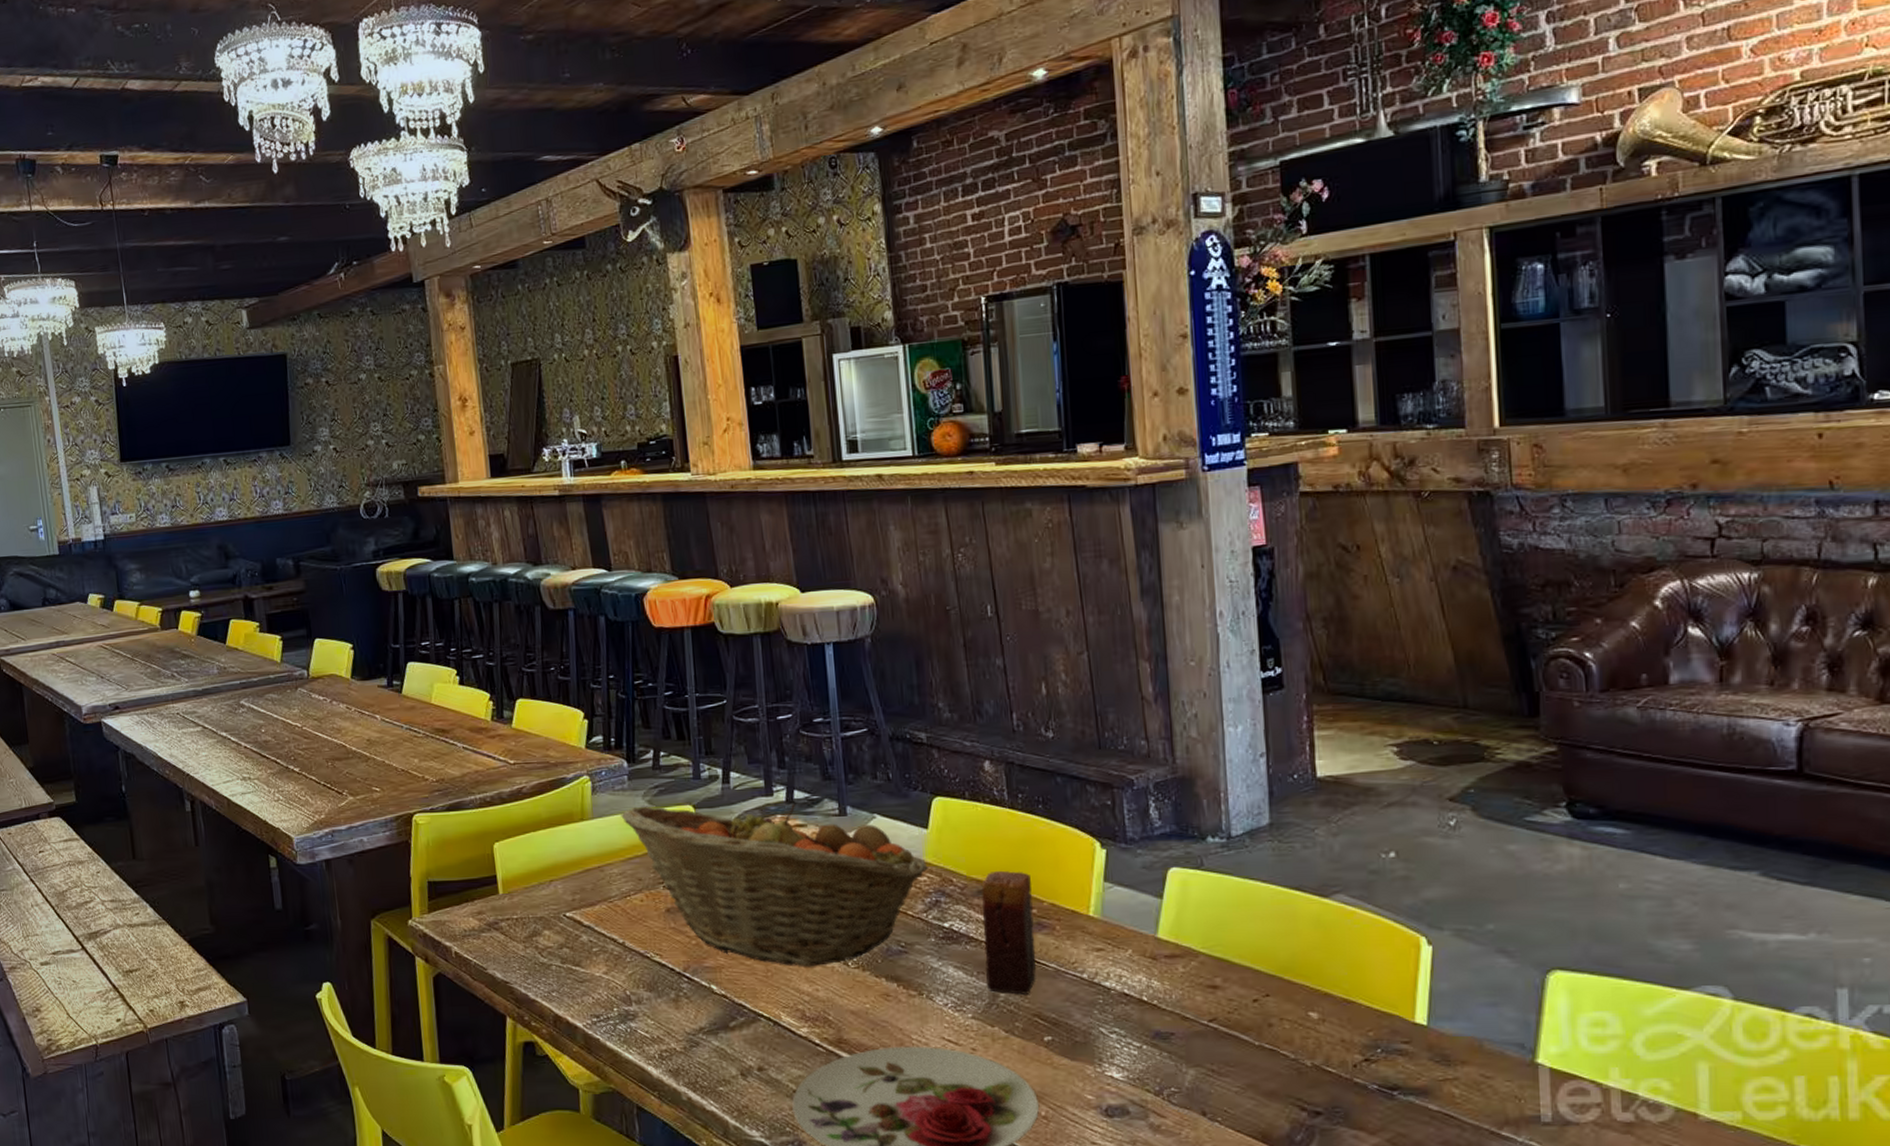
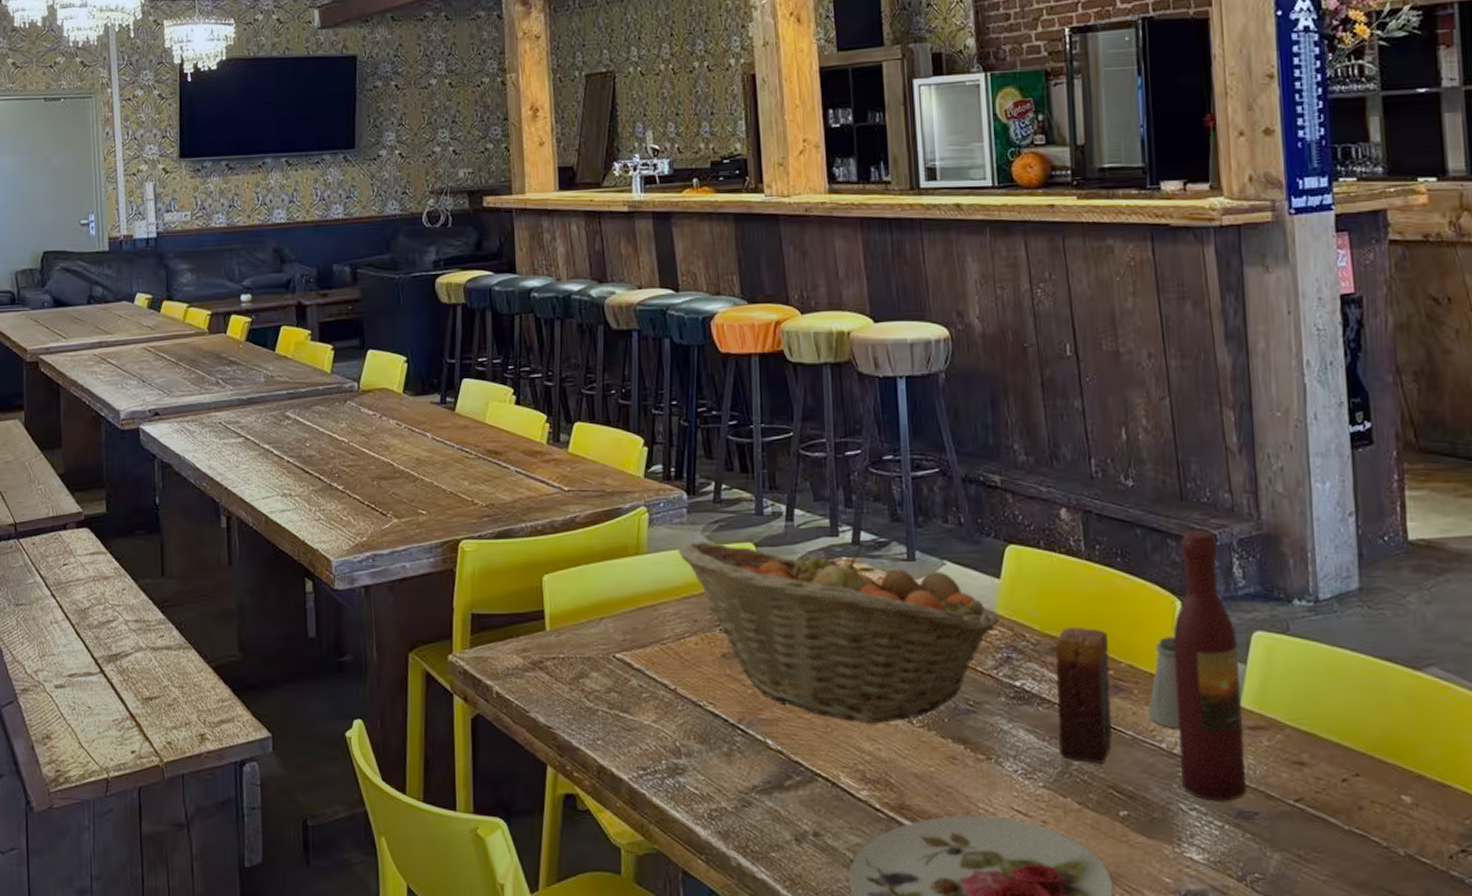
saltshaker: none [1071,875,1101,960] -> present [1149,635,1181,729]
wine bottle: none [1092,775,1164,1024] -> present [1172,529,1247,801]

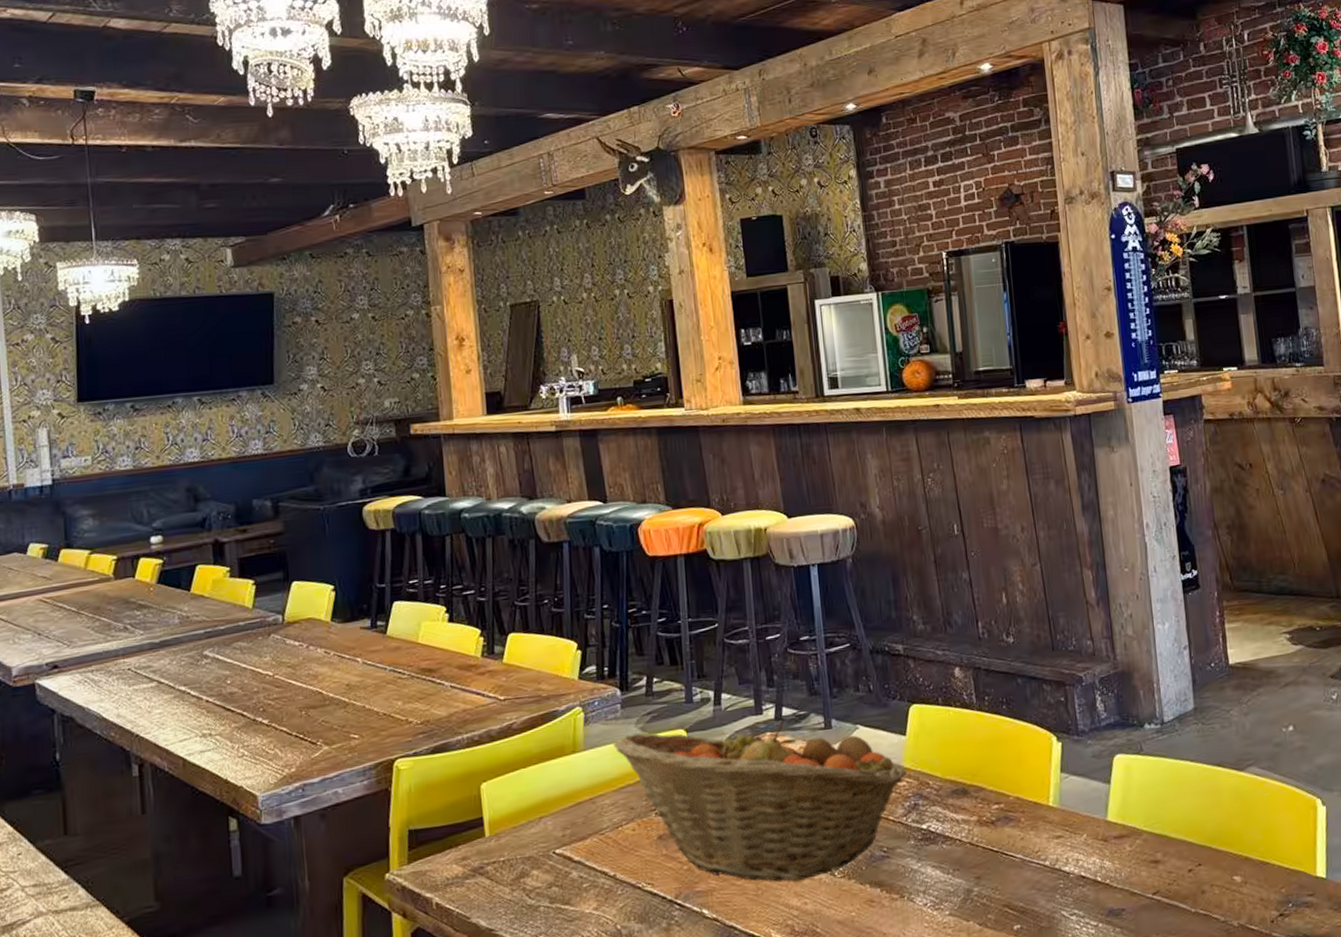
candle: present [1054,626,1113,763] -> none [954,769,1005,888]
saltshaker: present [1149,635,1181,729] -> none [1034,767,1060,848]
wine bottle: present [1172,529,1247,801] -> none [1051,674,1115,905]

